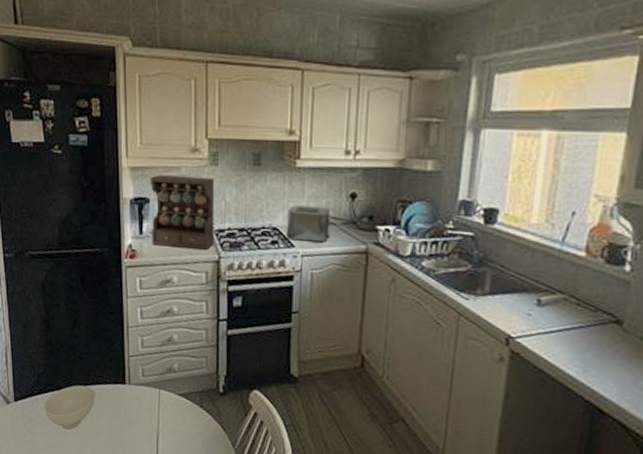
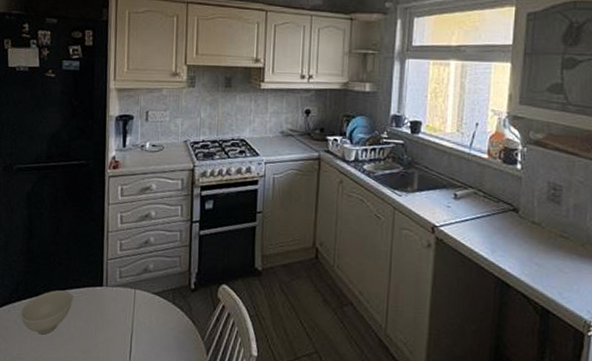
spice rack: present [150,175,215,250] -> none [134,95,191,160]
toaster: present [287,205,332,243] -> none [253,120,291,151]

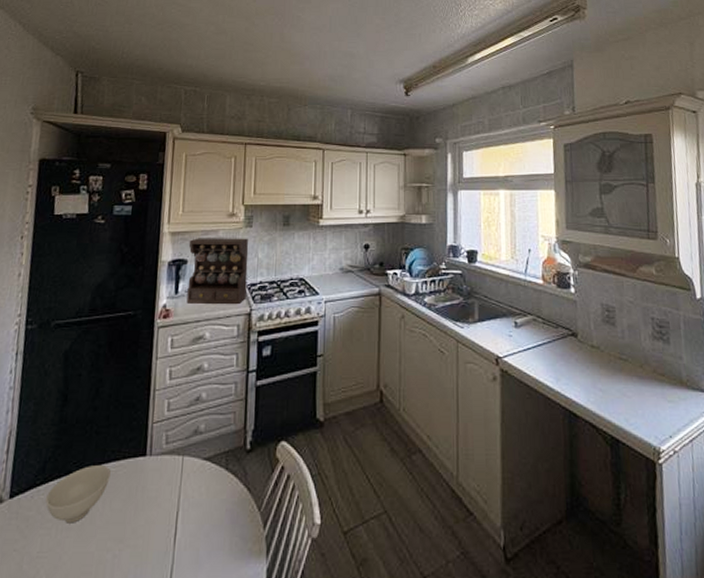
spice rack: none [134,95,191,160] -> present [186,238,249,304]

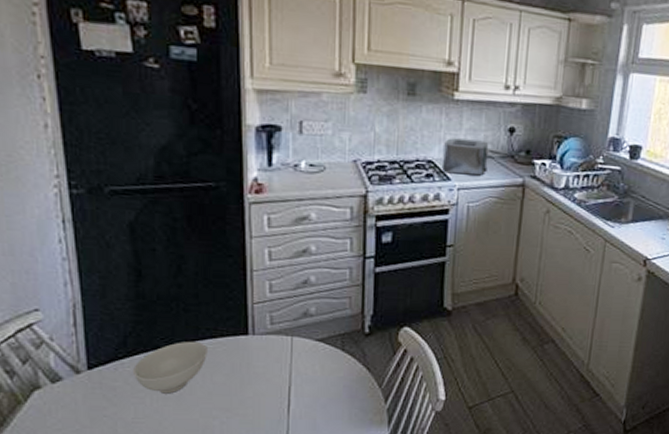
spice rack: present [186,238,249,304] -> none [282,100,362,183]
toaster: none [312,258,350,288] -> present [443,138,490,176]

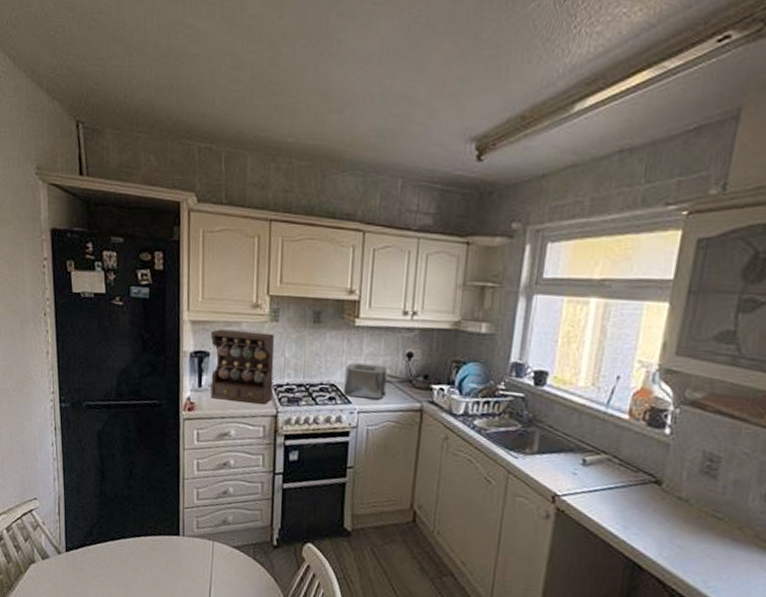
bowl: present [133,341,207,394] -> none [96,536,149,581]
spice rack: none [282,100,362,183] -> present [210,329,275,404]

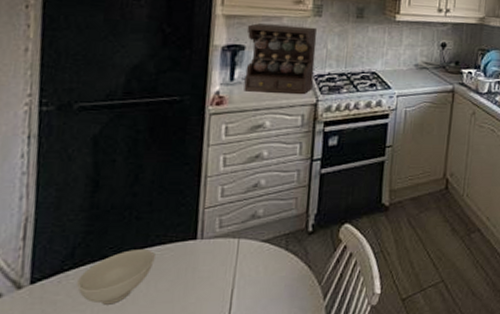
bowl: none [96,536,149,581] -> present [77,248,155,305]
toaster: present [344,363,389,400] -> none [384,53,425,84]

